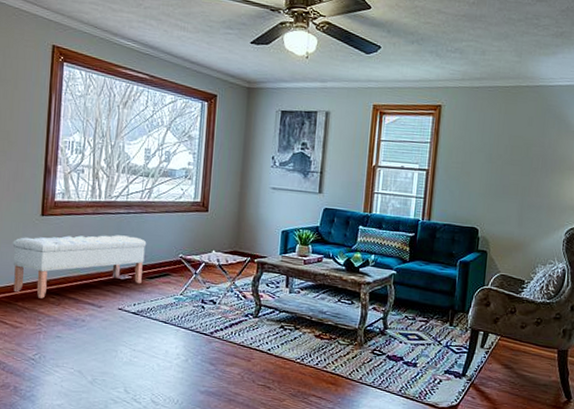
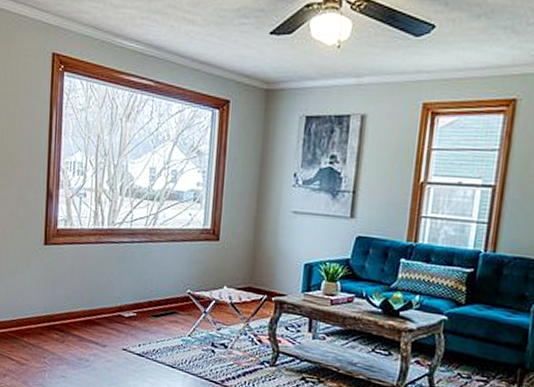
bench: present [12,235,147,299] -> none [17,266,152,335]

